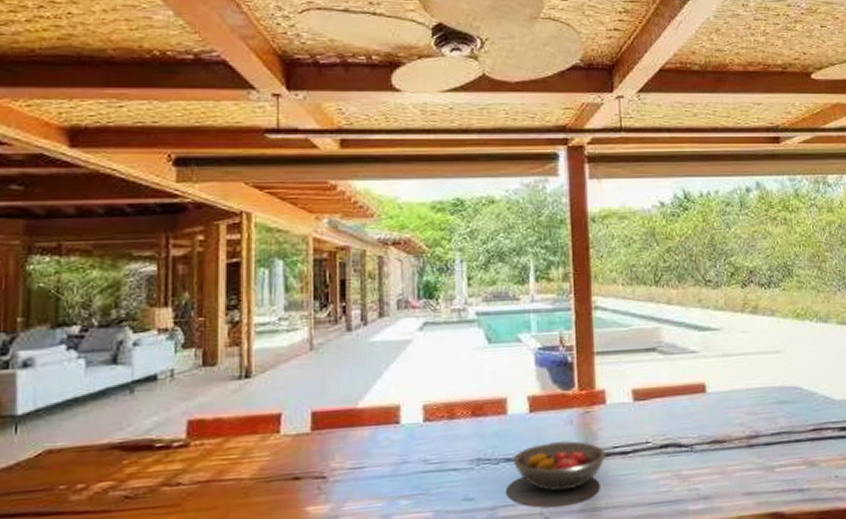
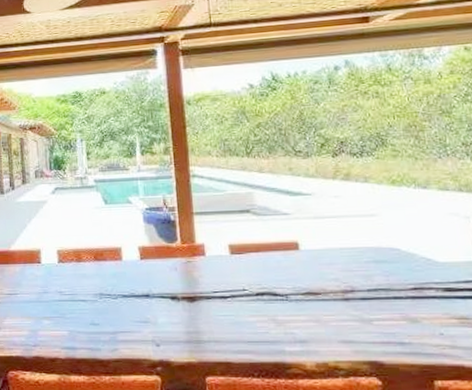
fruit bowl: present [512,440,606,492] -> none [128,283,207,325]

